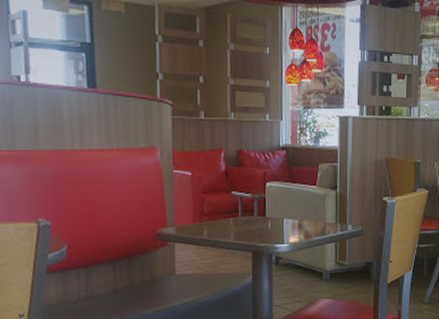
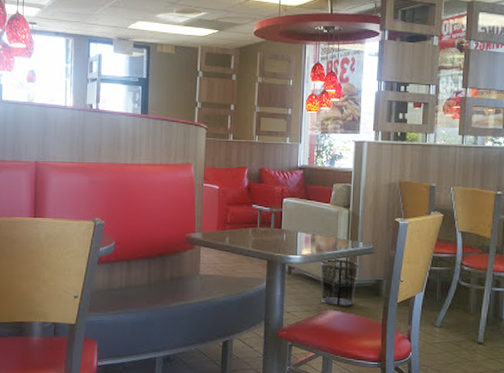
waste bin: none [309,244,348,295] -> present [320,258,358,307]

